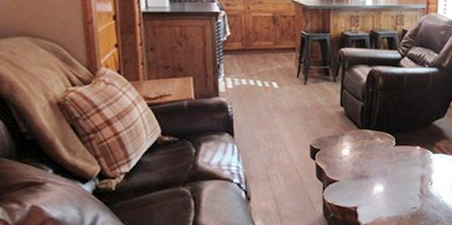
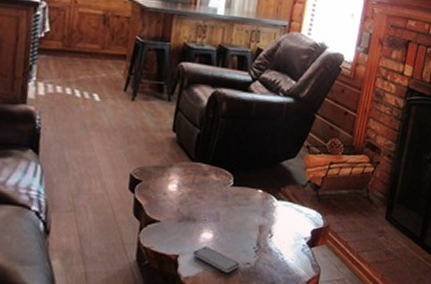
smartphone: none [369,197,409,217] -> present [193,246,241,273]

